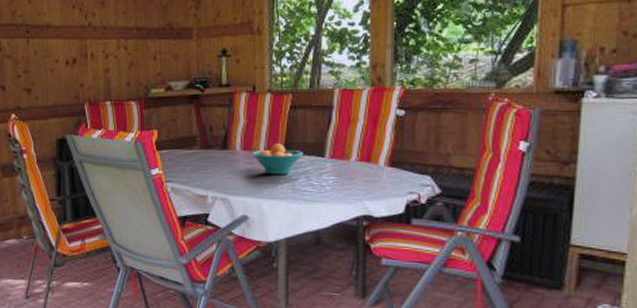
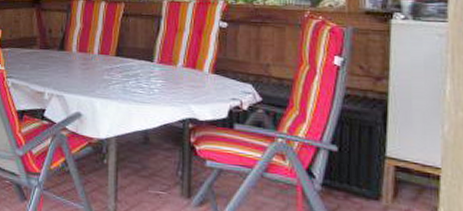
fruit bowl: present [252,144,303,175] -> none [86,47,134,77]

